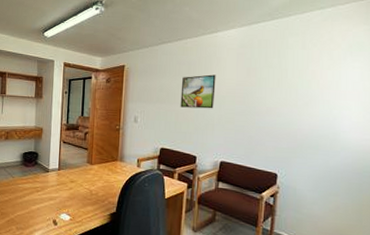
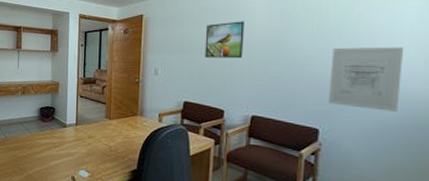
wall art: none [286,101,348,159] -> present [329,47,404,112]

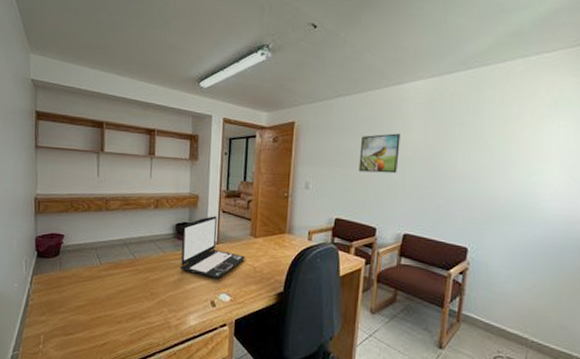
laptop: none [44,100,101,157] -> present [179,216,245,279]
wall art: present [329,47,404,112] -> none [479,164,550,231]

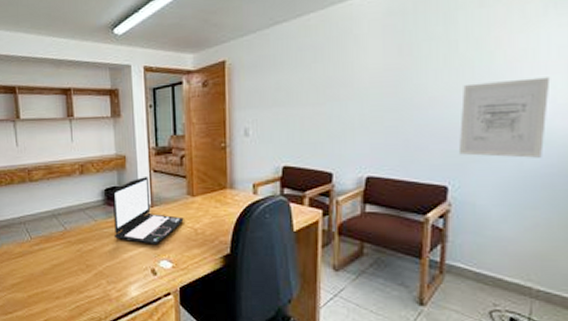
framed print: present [358,133,401,174] -> none [305,59,354,110]
wall art: none [479,164,550,231] -> present [460,77,551,158]

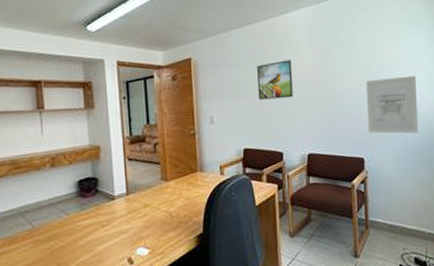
laptop: present [113,177,184,244] -> none [87,165,159,233]
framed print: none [305,59,354,110] -> present [256,60,293,100]

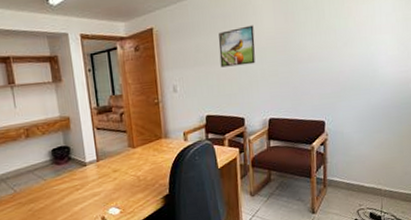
wall art: present [366,75,419,134] -> none [329,36,383,97]

